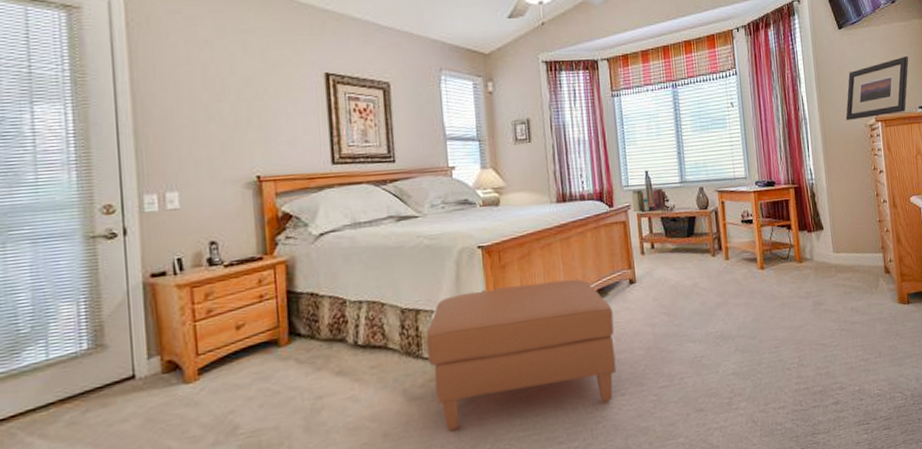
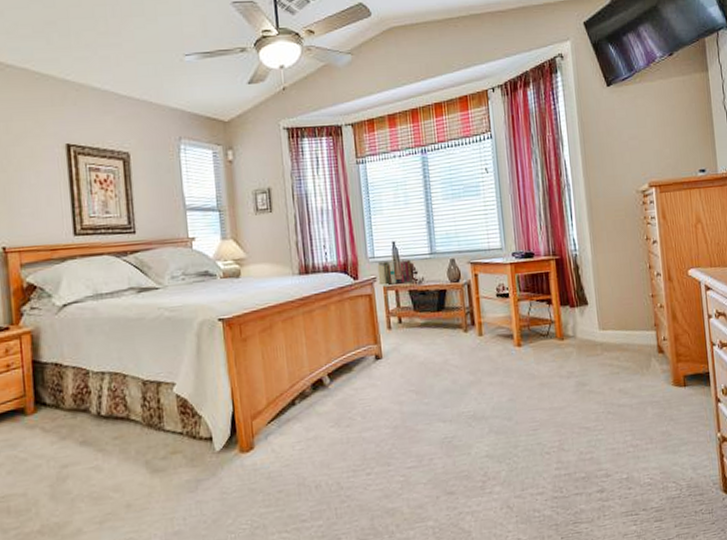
ottoman: present [426,279,617,432] -> none [167,353,362,505]
picture frame: present [845,55,909,120] -> none [614,113,689,186]

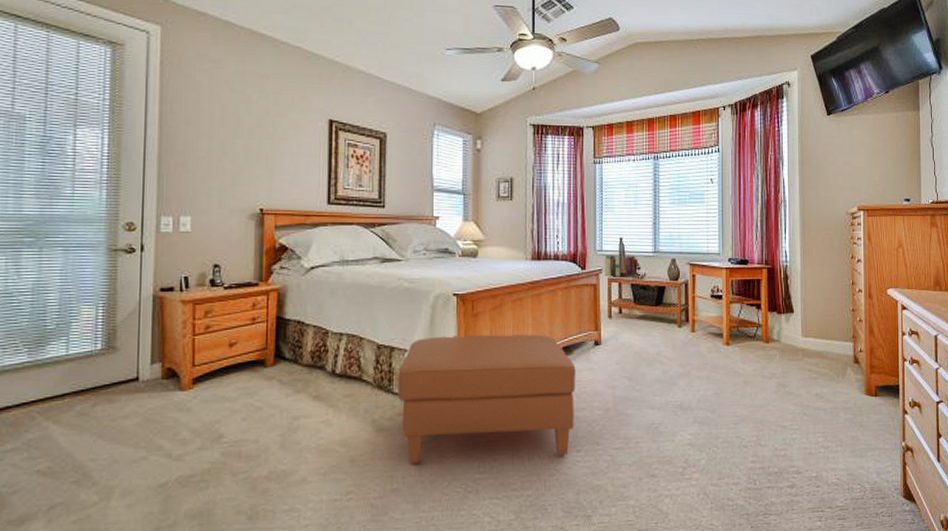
ottoman: none [167,353,362,505] -> present [398,334,576,465]

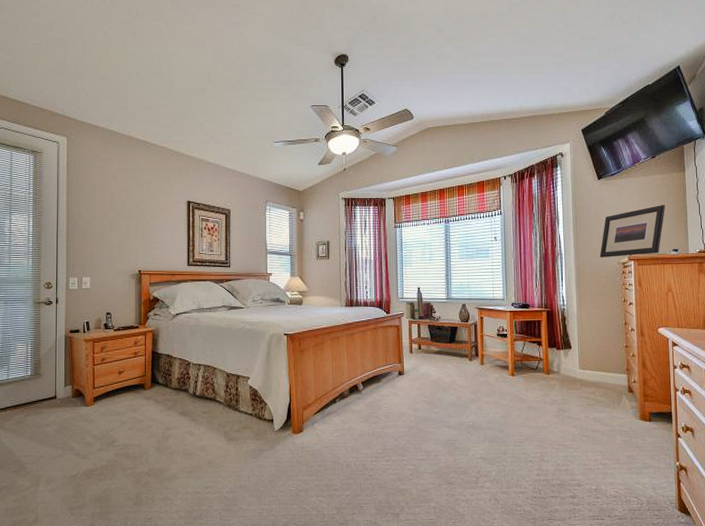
ottoman: present [398,334,576,465] -> none [243,365,384,467]
picture frame: none [827,146,899,206] -> present [599,204,666,257]

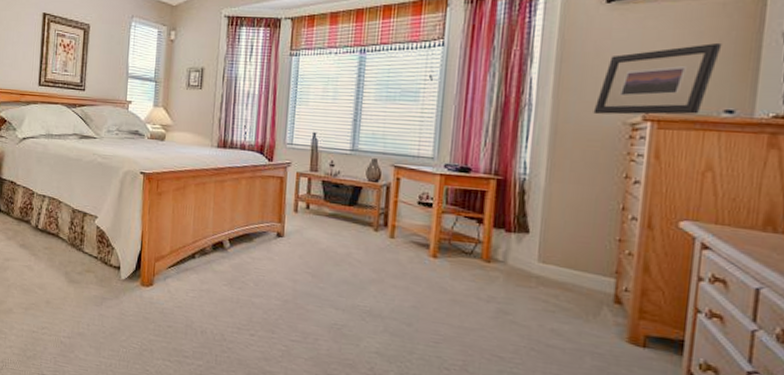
books: present [405,301,437,320] -> none [292,148,335,174]

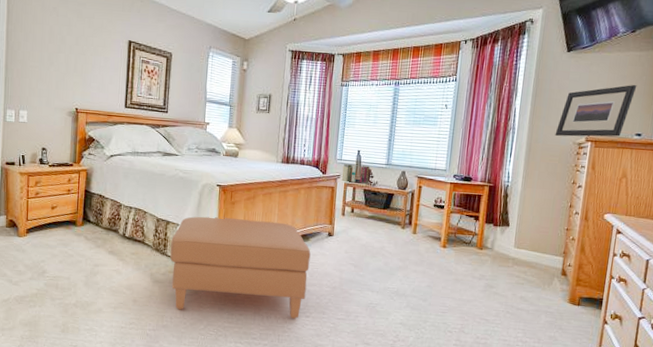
ottoman: none [87,208,255,337] -> present [170,216,311,319]
books: none [292,148,335,174] -> present [341,163,374,184]

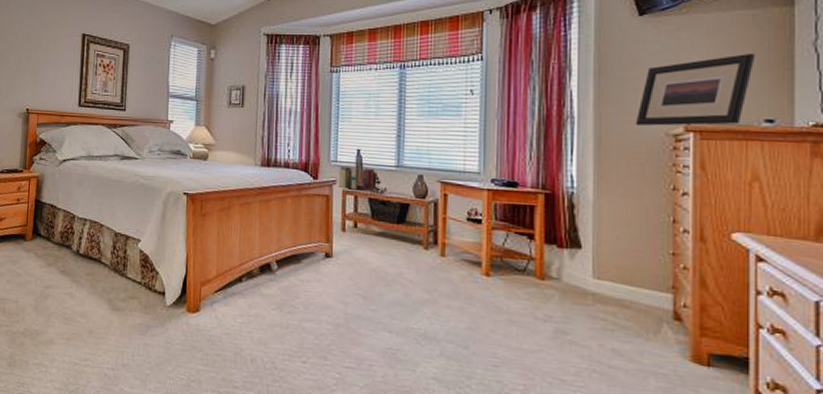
ottoman: present [170,216,311,319] -> none [131,230,304,364]

